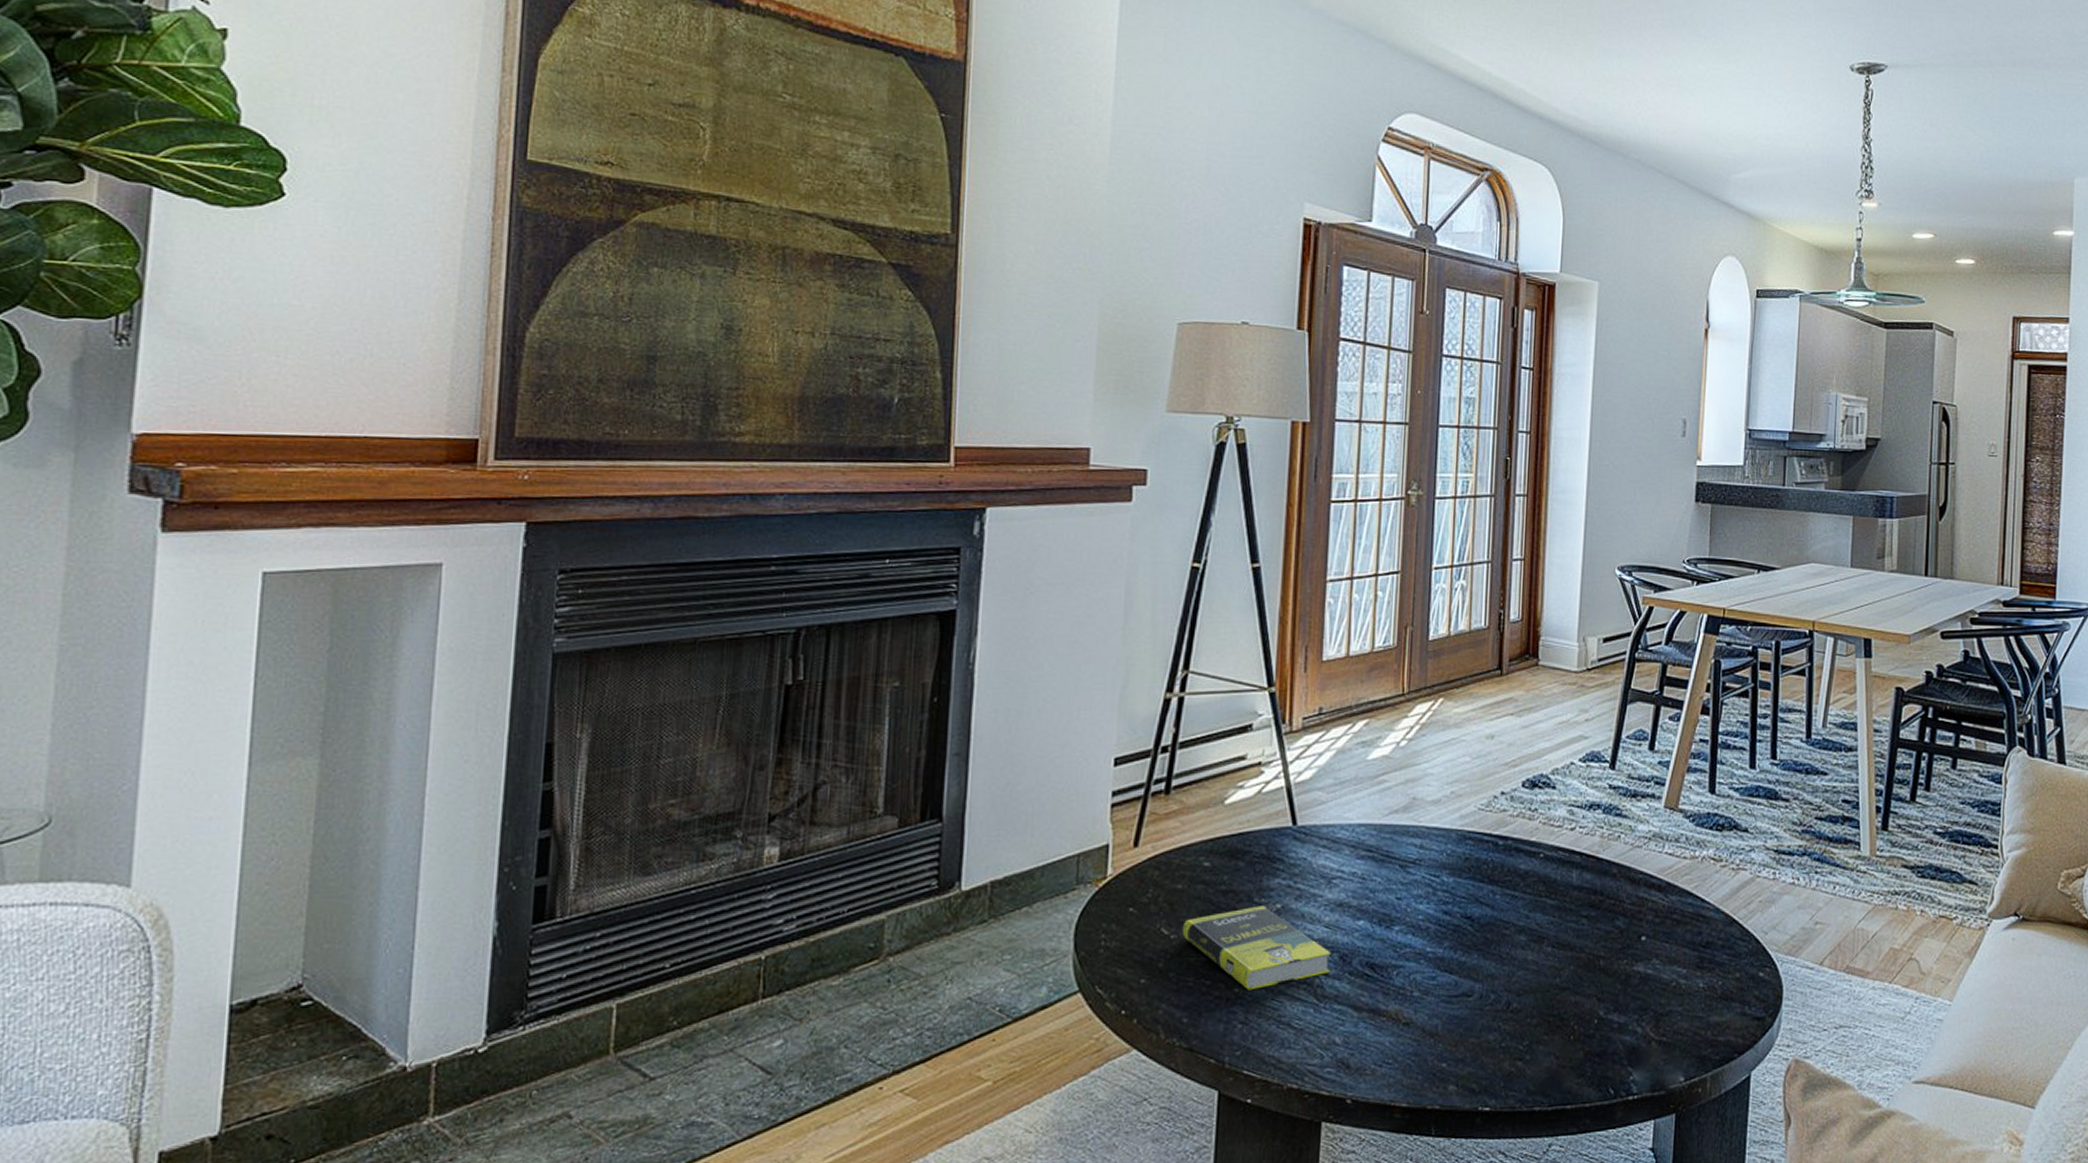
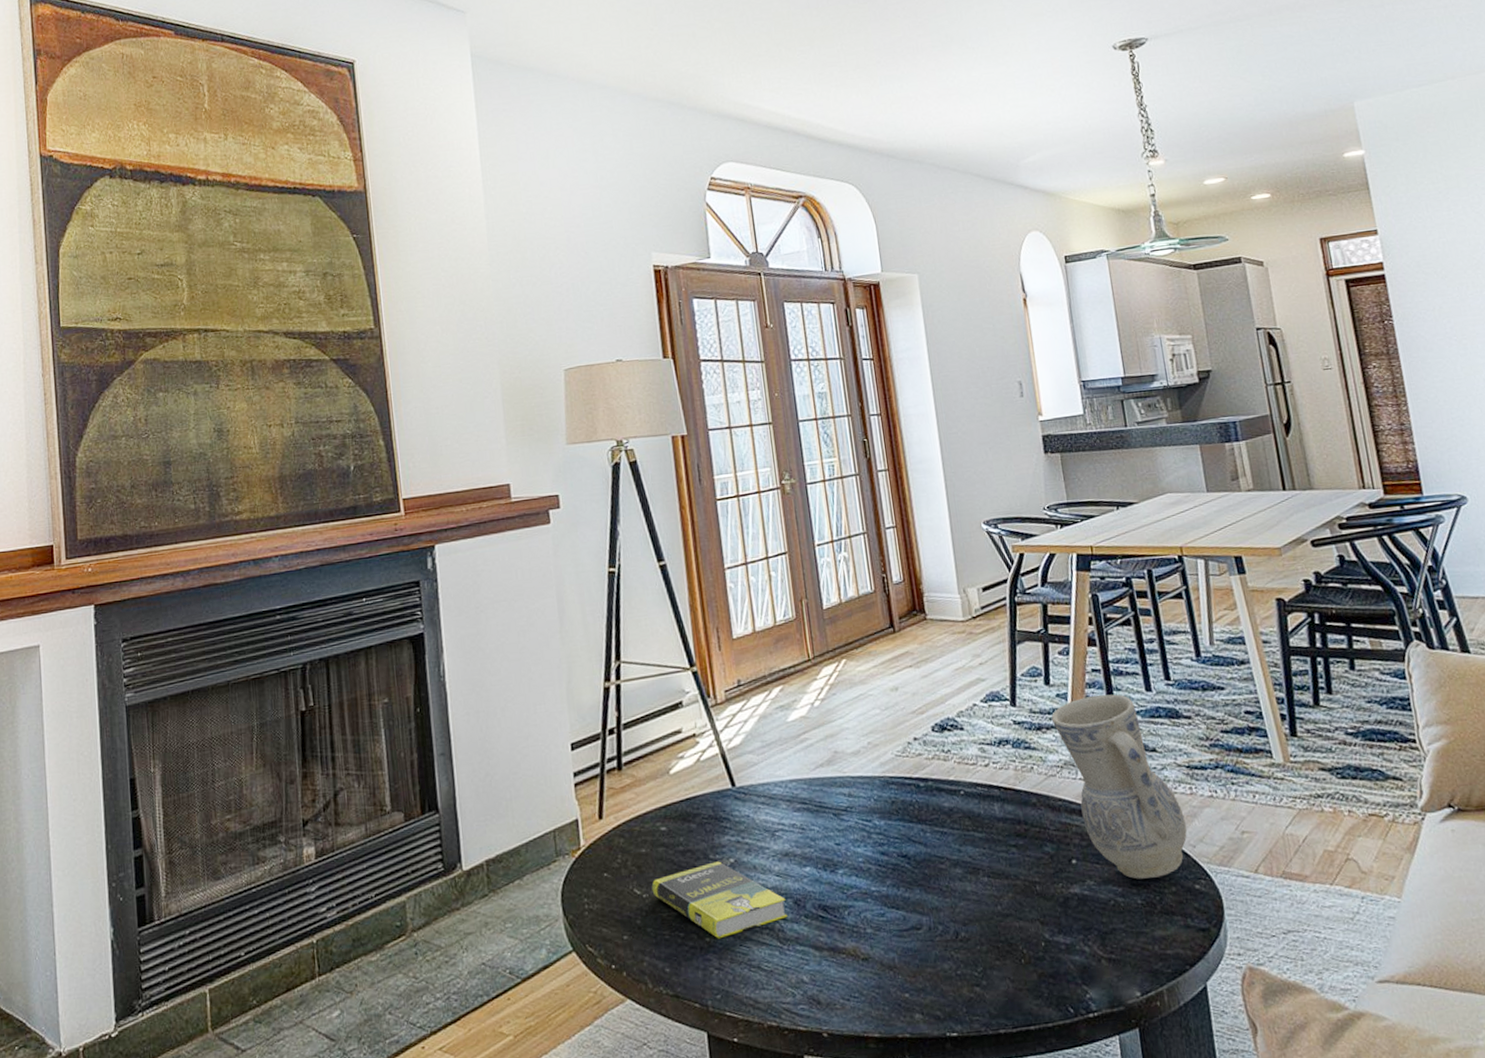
vase: none [1648,768,1763,962] -> present [1051,694,1187,880]

